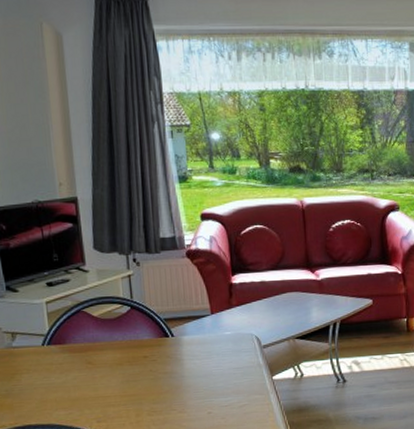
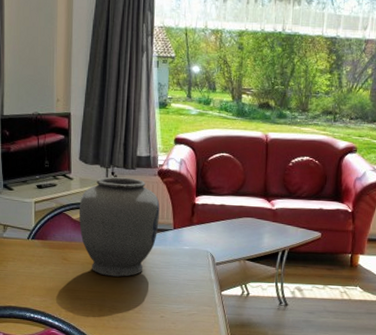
vase: none [99,262,194,376] -> present [78,176,160,277]

